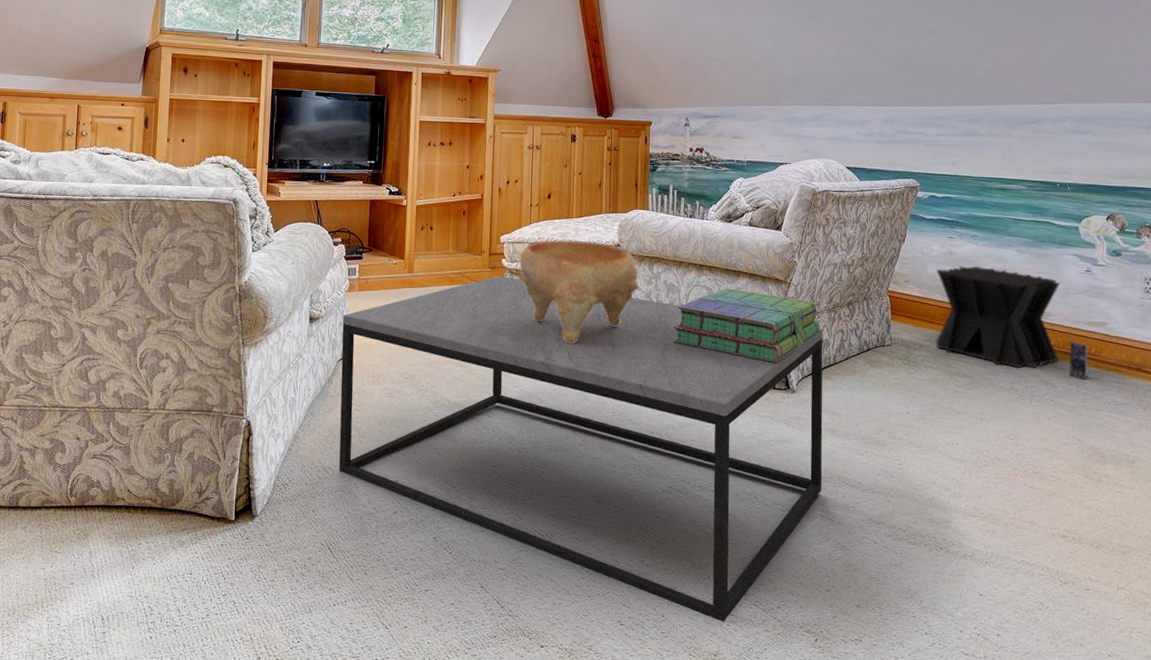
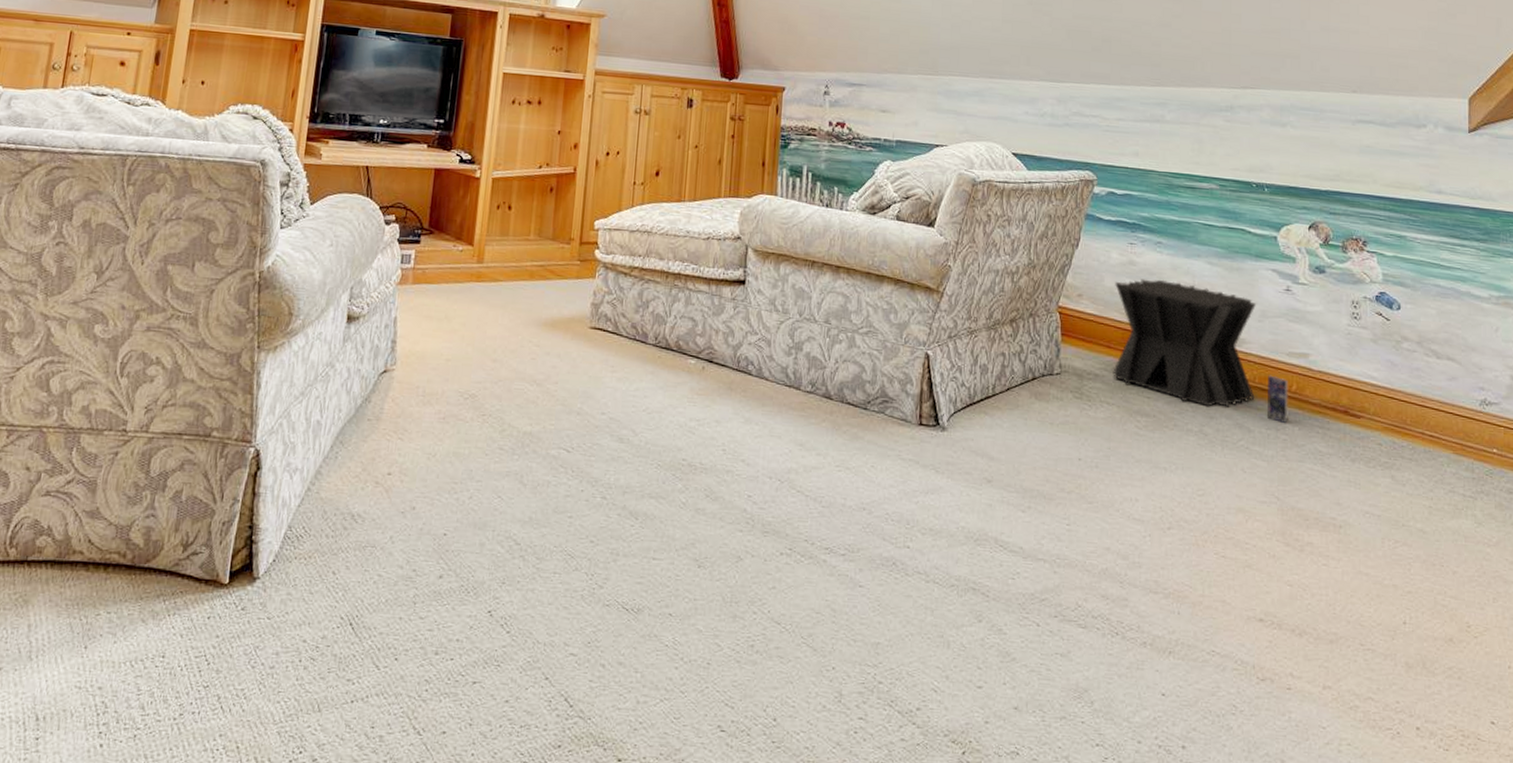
coffee table: present [338,276,823,622] -> none [371,270,981,728]
decorative bowl: present [518,239,638,343] -> none [615,228,761,360]
stack of books: present [673,288,820,363] -> none [801,296,978,392]

